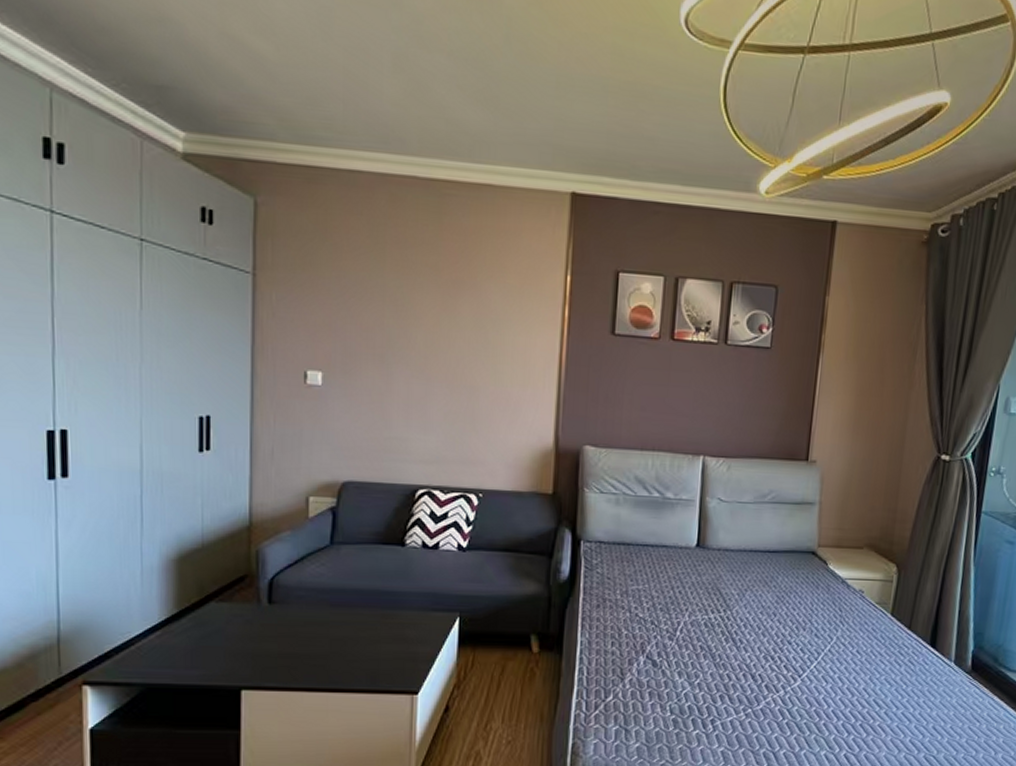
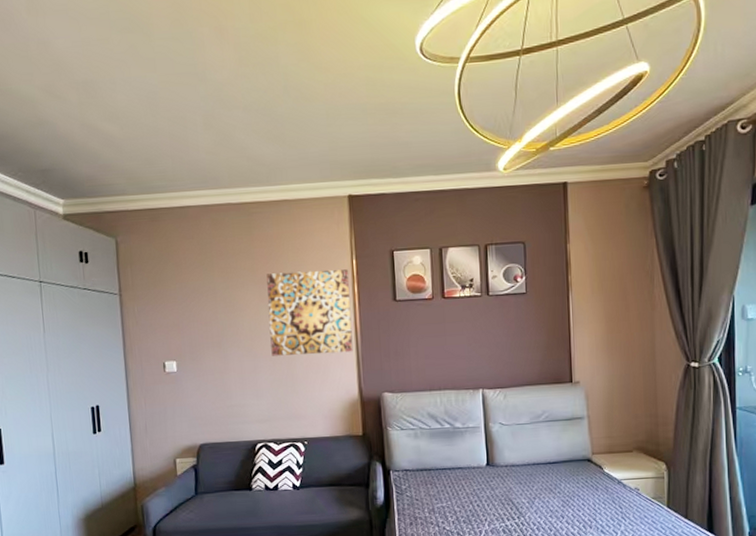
wall art: none [449,276,560,390] -> present [266,269,353,356]

